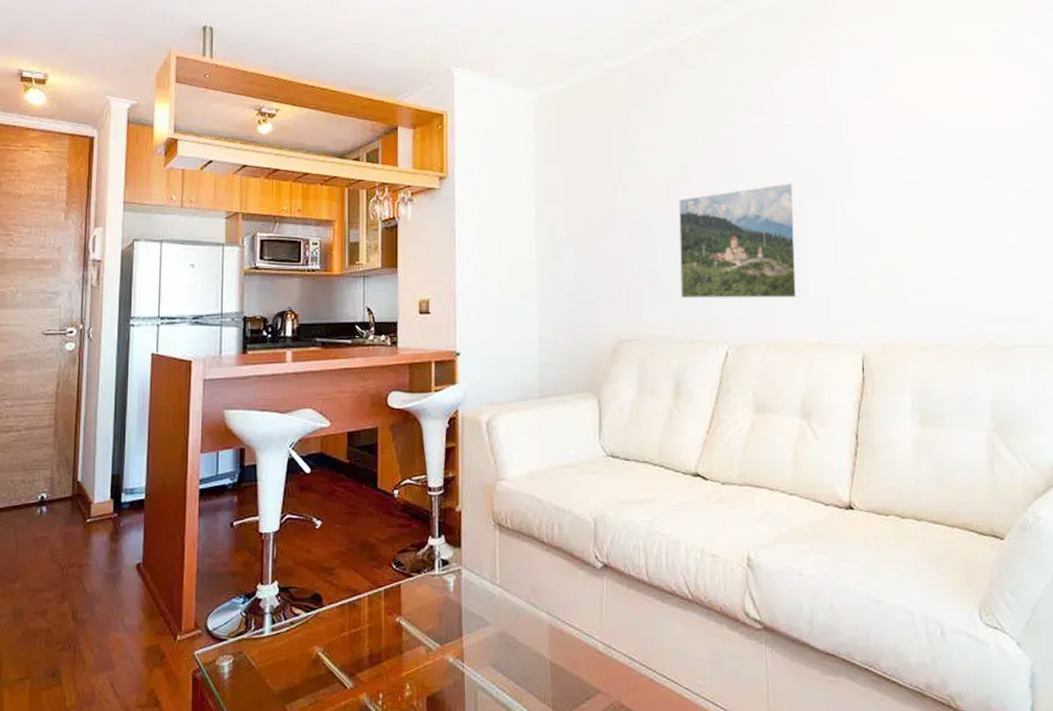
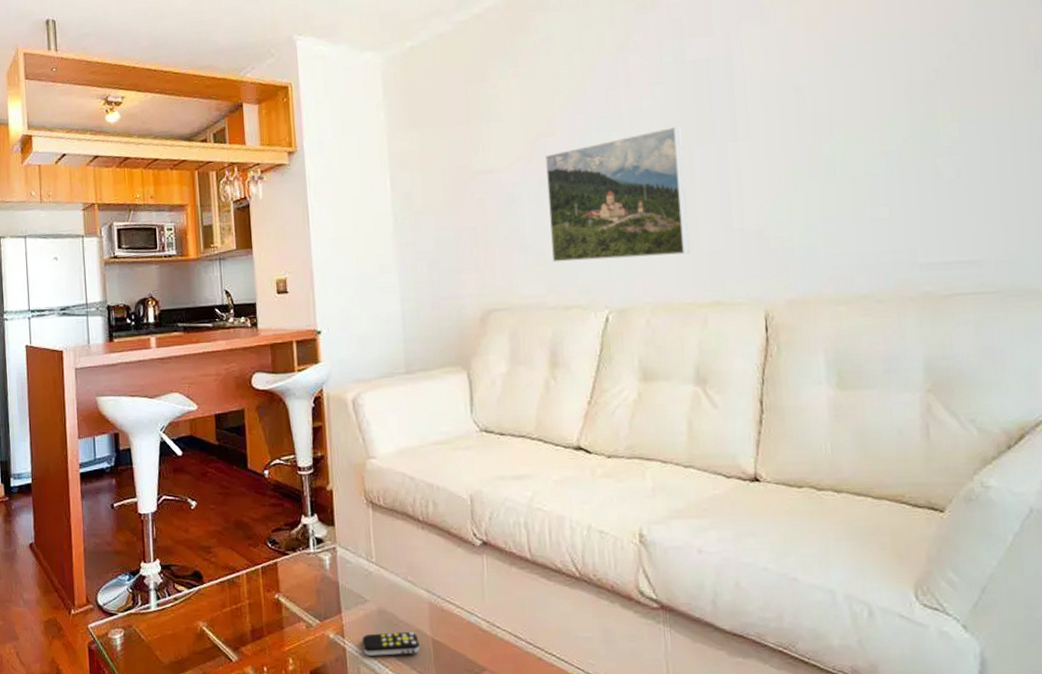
remote control: none [481,655,537,680] -> present [362,632,420,656]

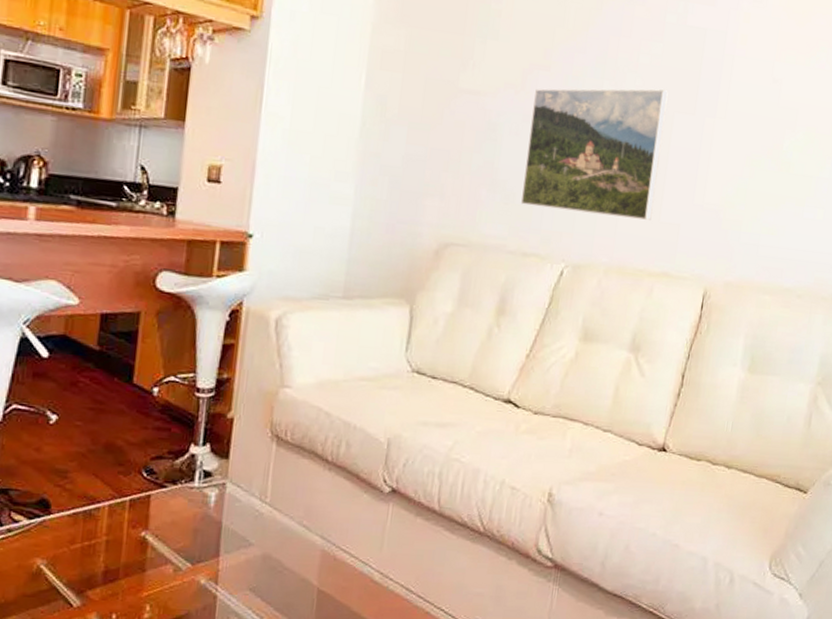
remote control: present [362,632,420,656] -> none [237,580,303,606]

